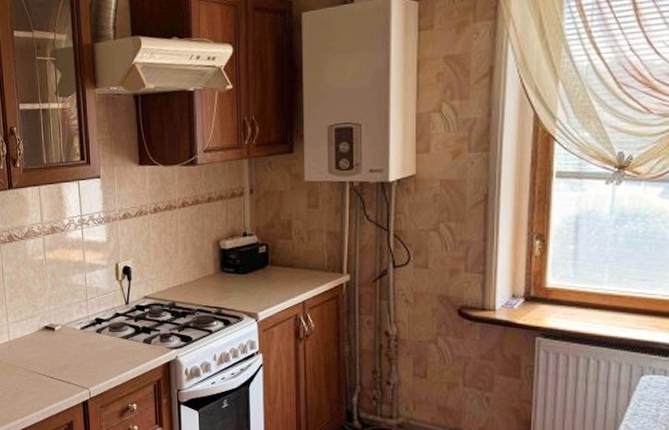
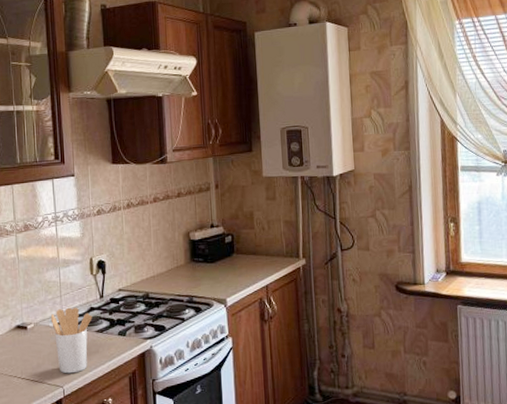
utensil holder: none [77,312,118,377] -> present [50,307,92,374]

